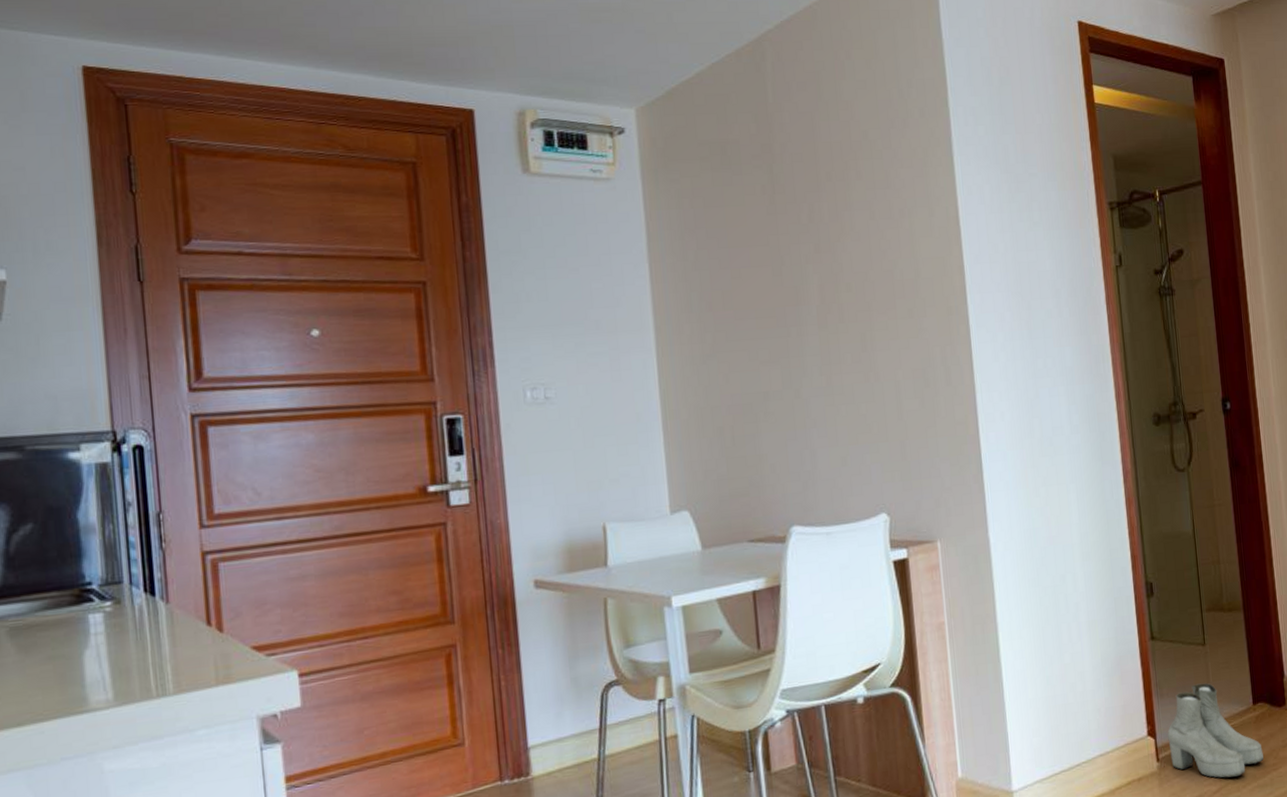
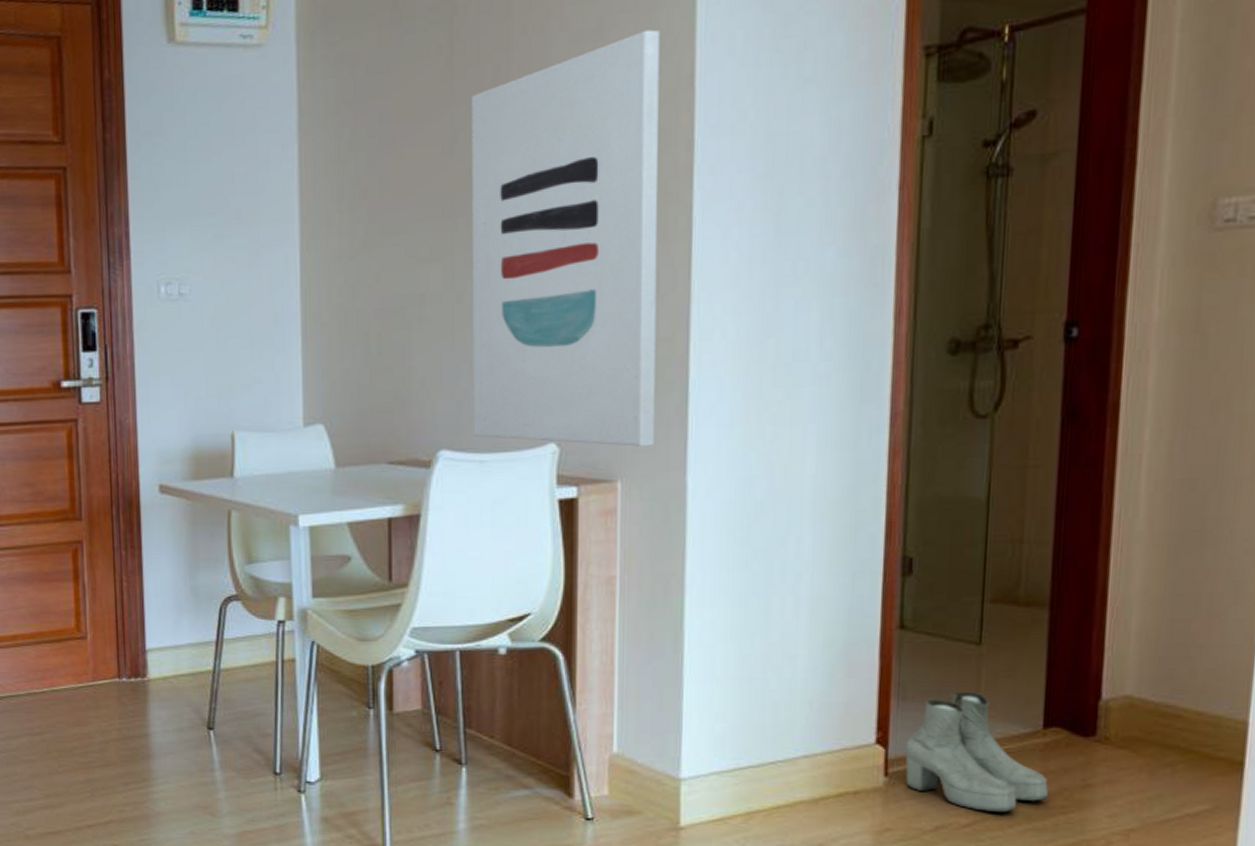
wall art: none [792,181,962,513] -> present [471,29,660,447]

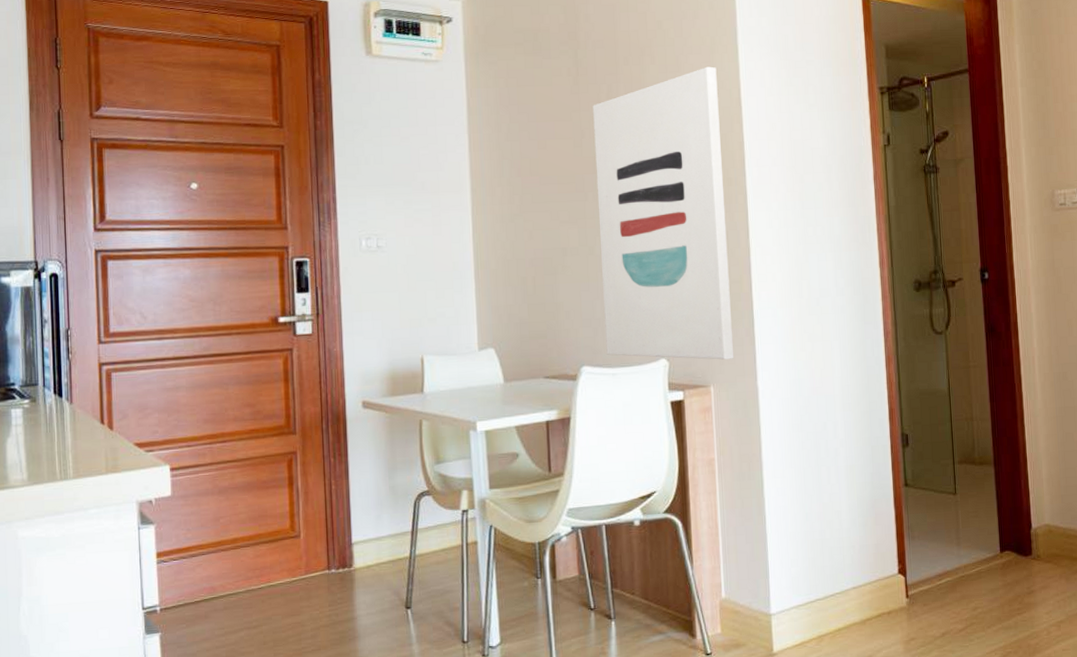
boots: present [905,691,1048,812] -> none [917,529,1009,618]

